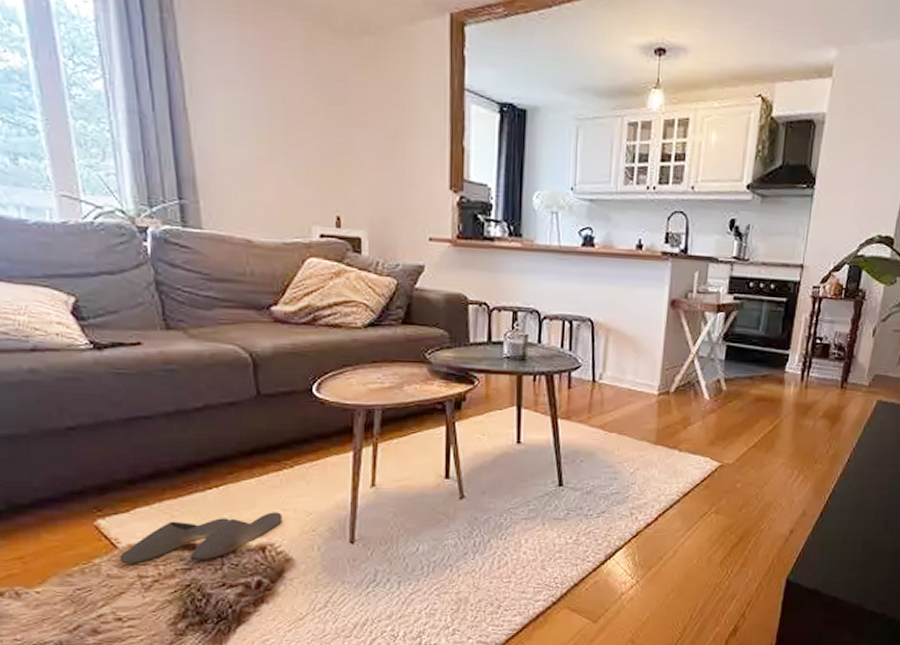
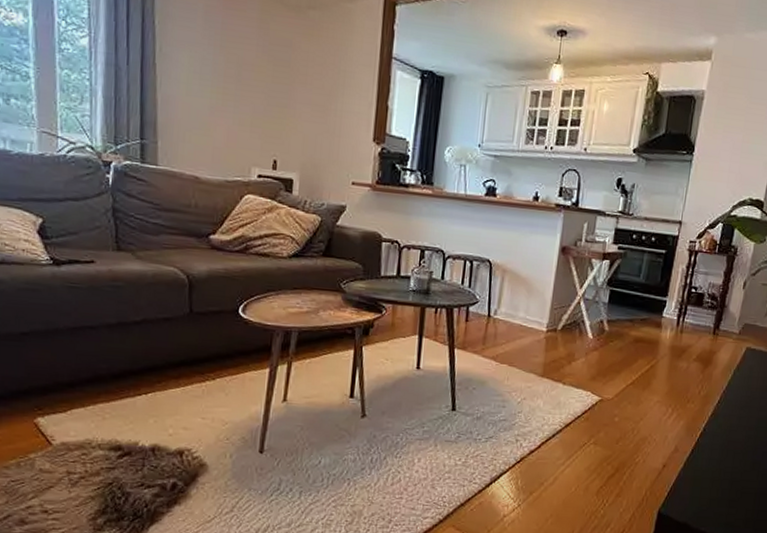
slippers: present [119,512,282,564] -> none [52,420,201,461]

